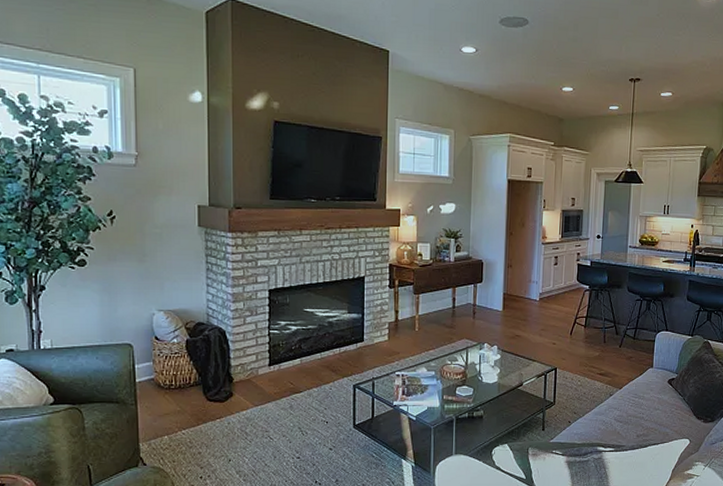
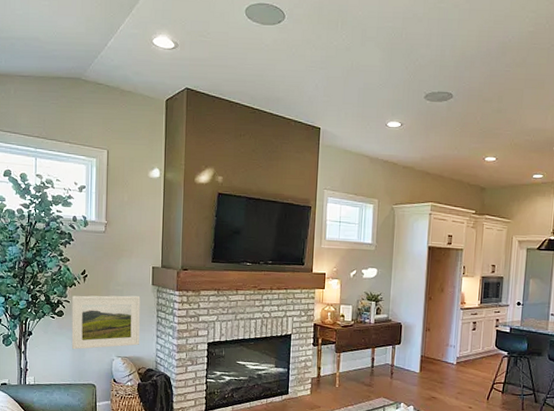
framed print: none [97,239,186,305] -> present [71,295,141,350]

